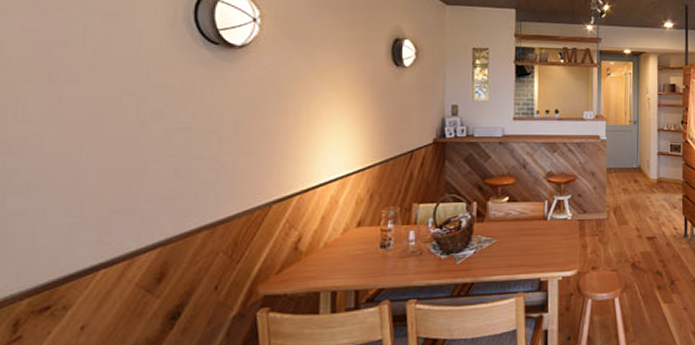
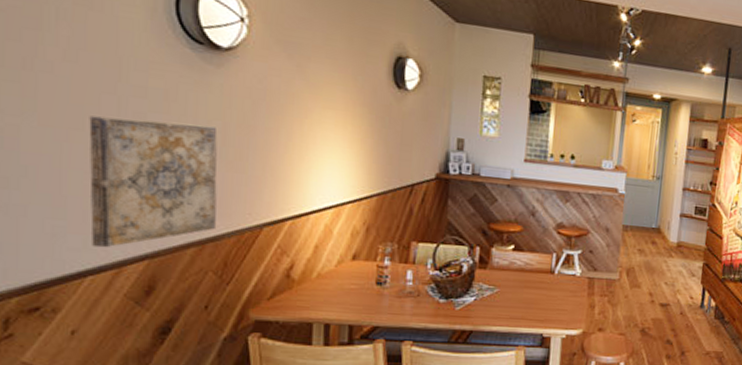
wall art: none [106,116,230,241] -> present [89,115,218,248]

